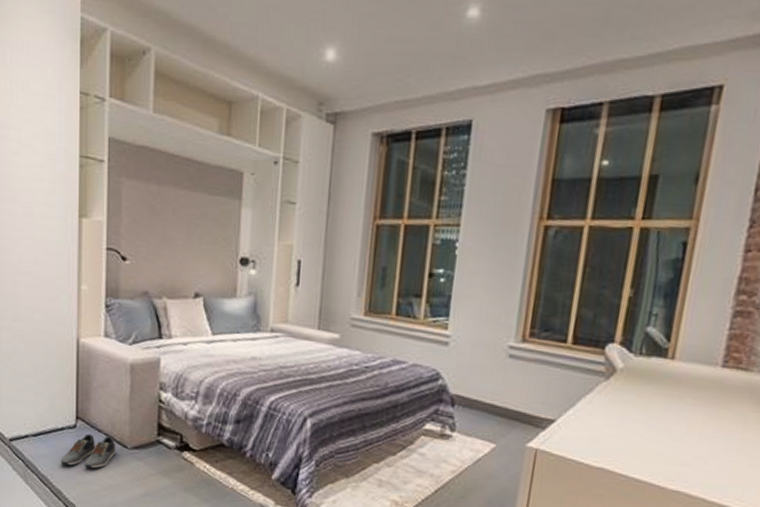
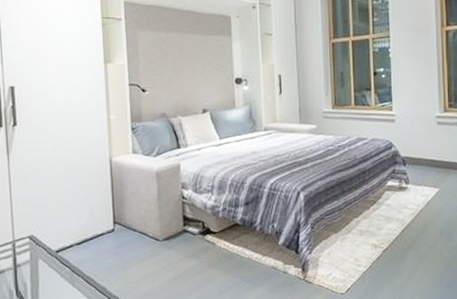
shoe: present [60,434,116,469] -> none [102,233,150,265]

